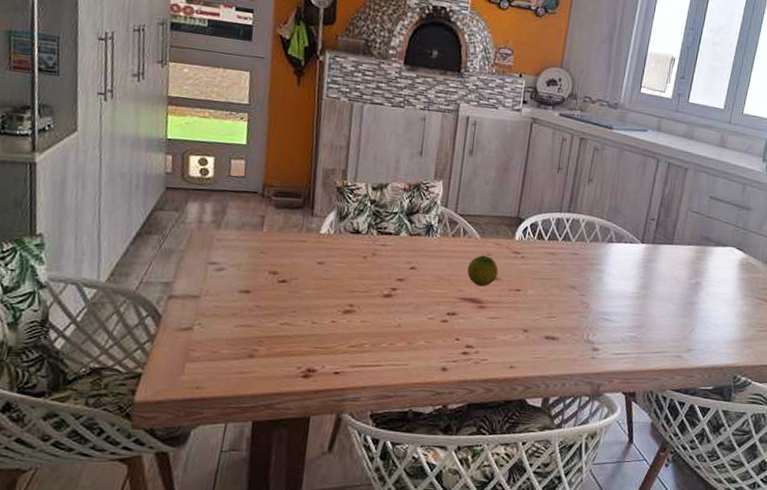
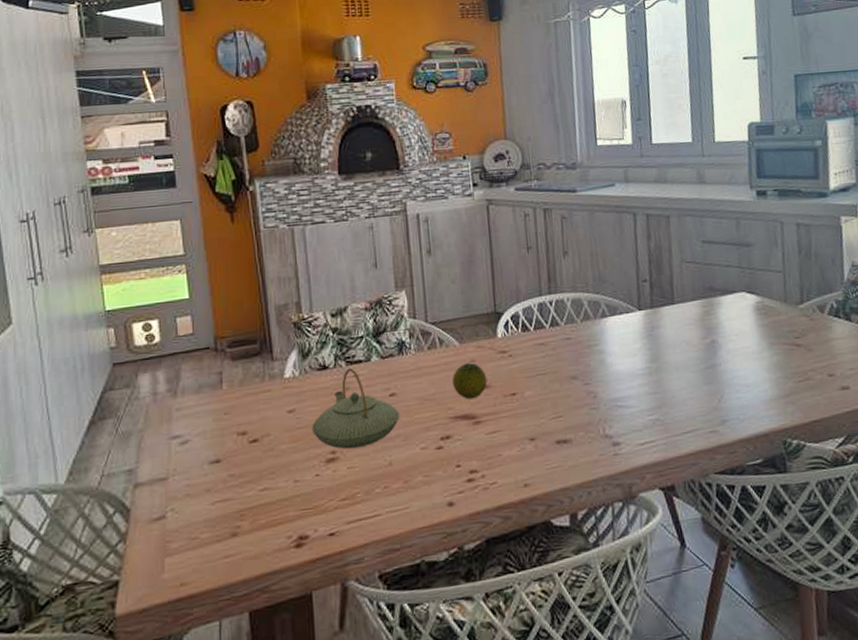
teapot: none [336,237,416,307] -> present [312,368,400,449]

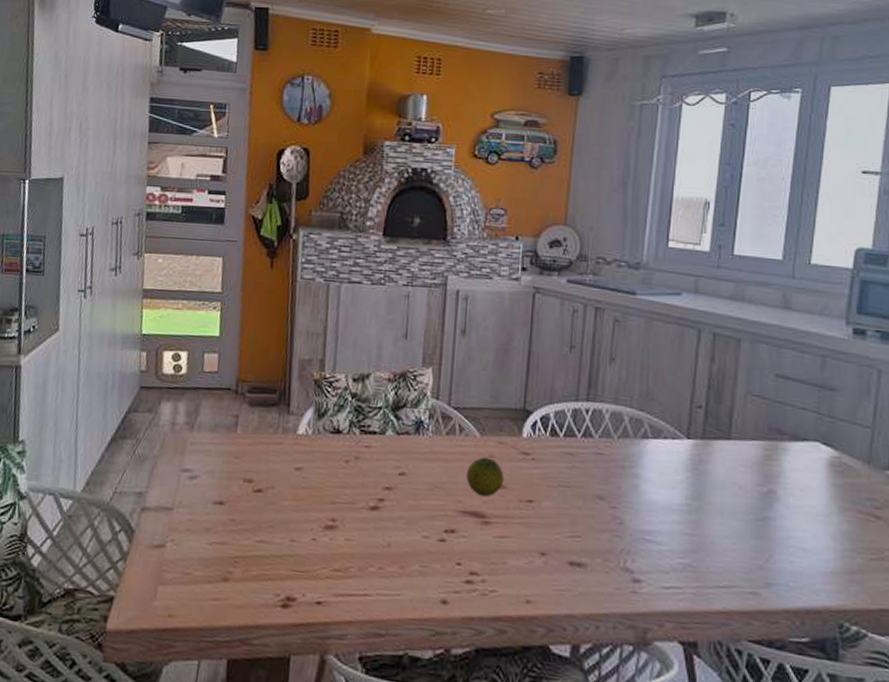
teapot: present [312,368,400,449] -> none [315,437,406,521]

